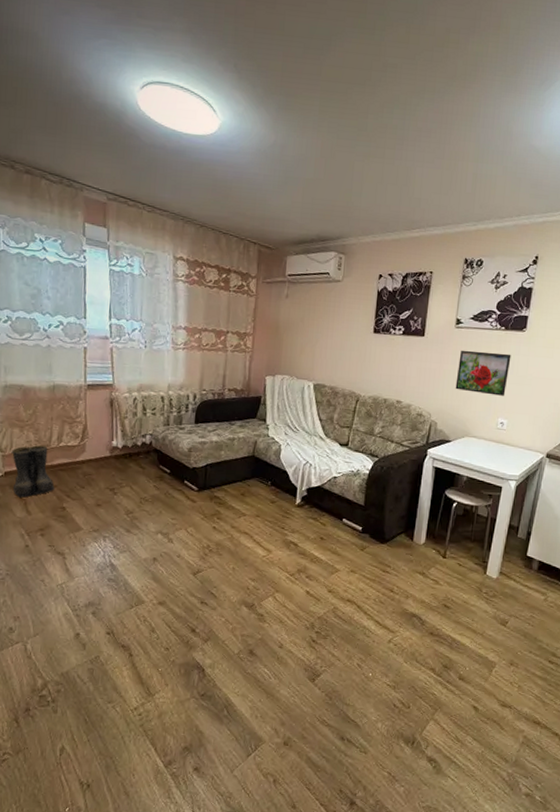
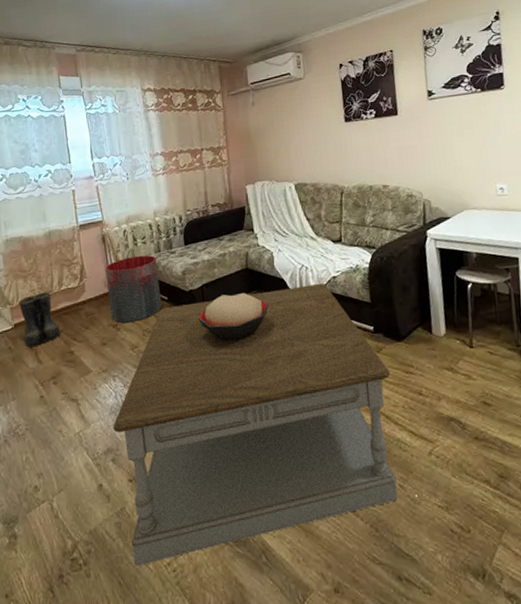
coffee table: none [97,479,369,708] -> present [113,283,398,566]
trash can: none [109,425,164,489] -> present [105,255,162,323]
decorative bowl: none [197,477,269,522] -> present [197,292,269,341]
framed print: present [455,350,511,396] -> none [439,115,498,163]

